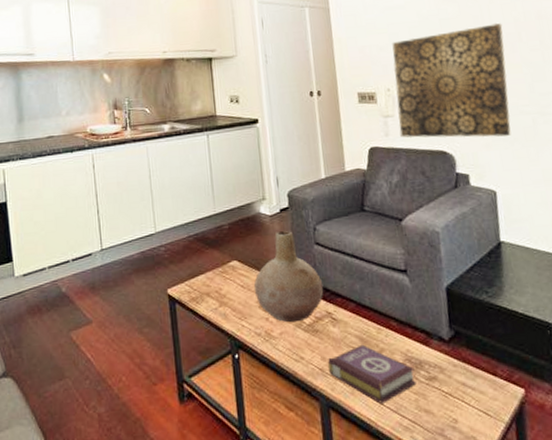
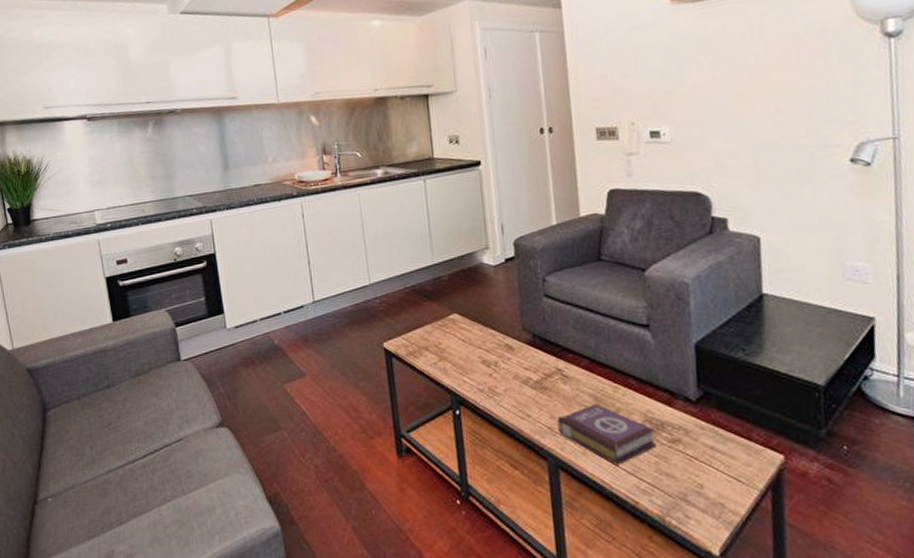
vase: present [254,230,324,323] -> none [476,281,554,379]
wall art: present [392,22,511,138] -> none [638,39,782,179]

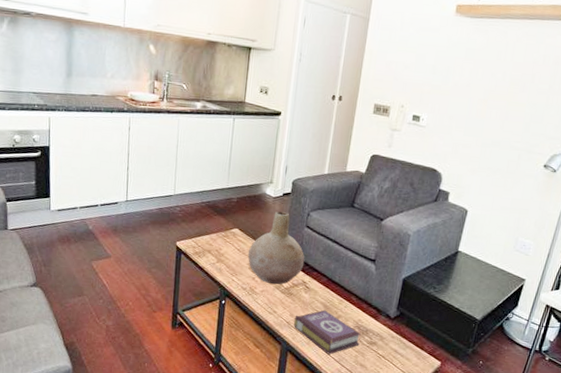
vase: none [476,281,554,379] -> present [248,211,305,285]

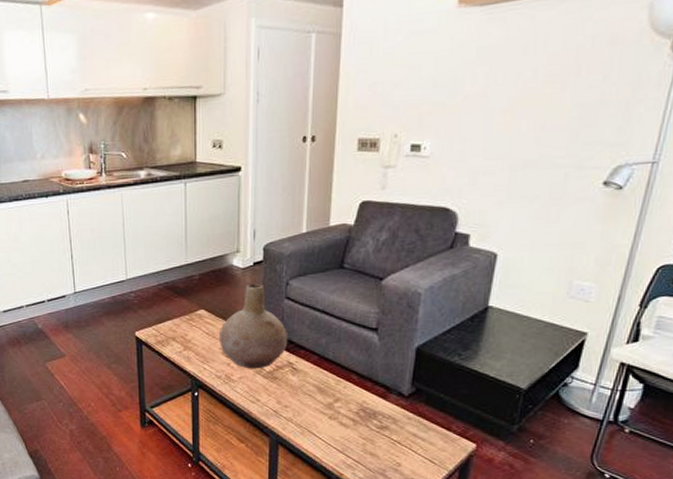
book: present [294,310,361,355] -> none [283,393,367,444]

